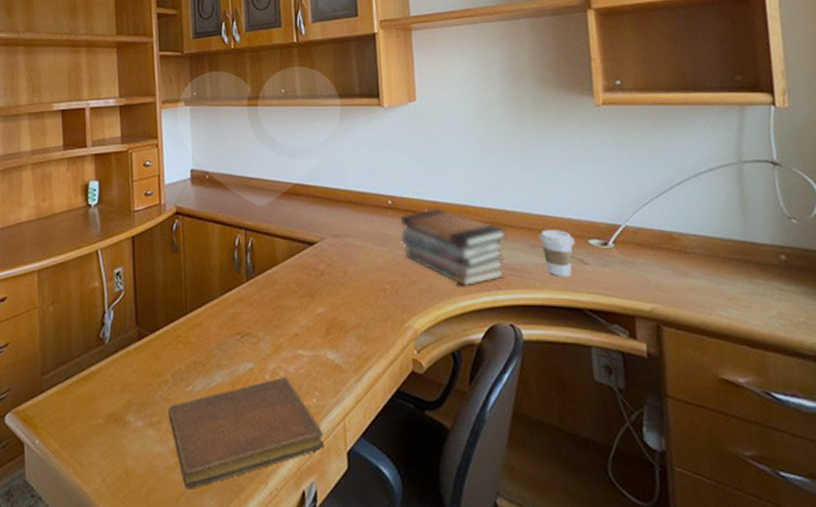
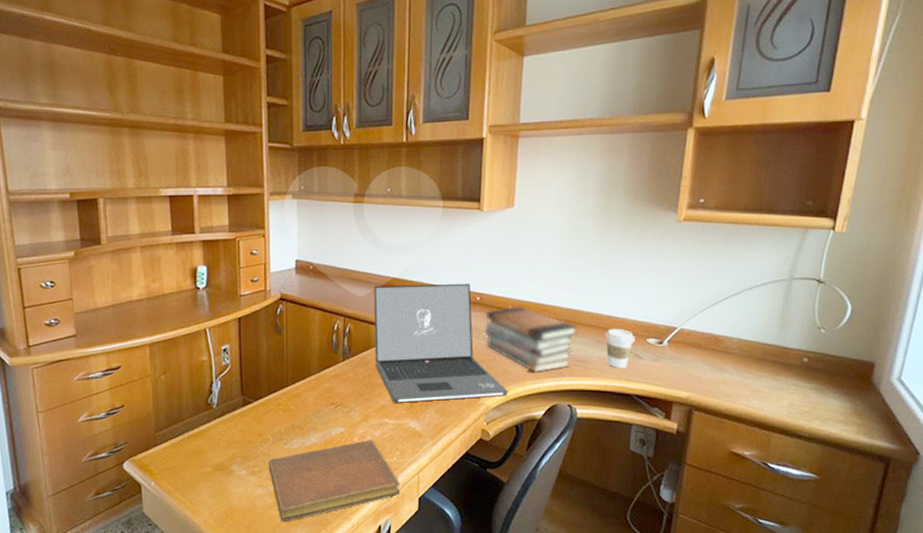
laptop: none [275,186,438,329] -> present [374,283,508,403]

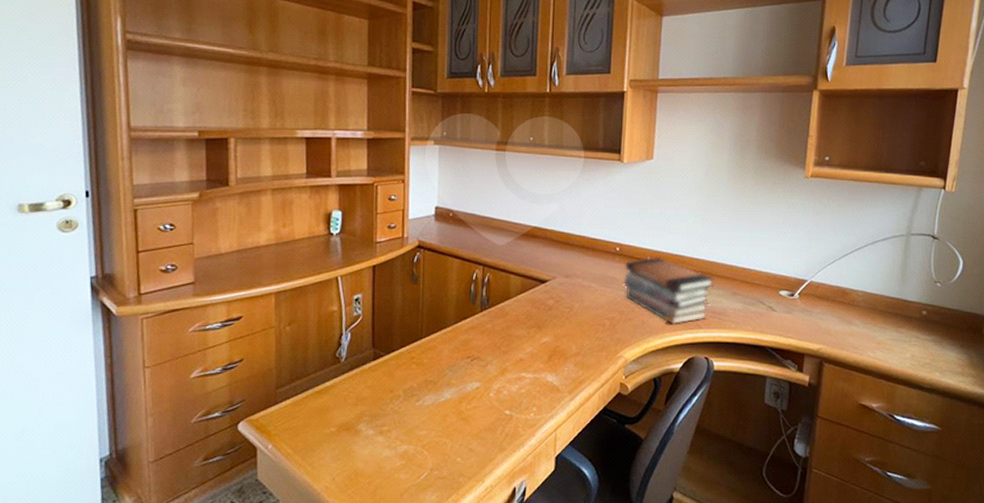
notebook: present [269,439,401,523] -> none [398,394,537,487]
laptop: present [374,283,508,403] -> none [513,233,647,356]
coffee cup: present [604,329,635,368] -> none [739,281,768,320]

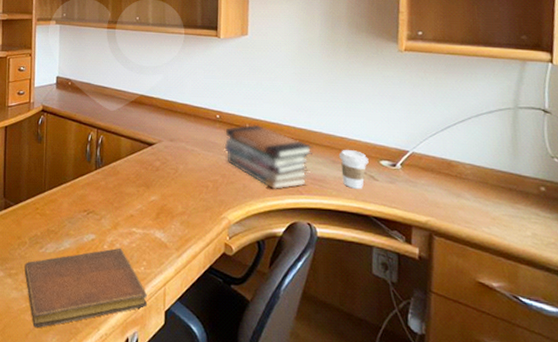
notebook: none [398,394,537,487] -> present [24,248,148,328]
coffee cup: none [739,281,768,320] -> present [338,150,369,189]

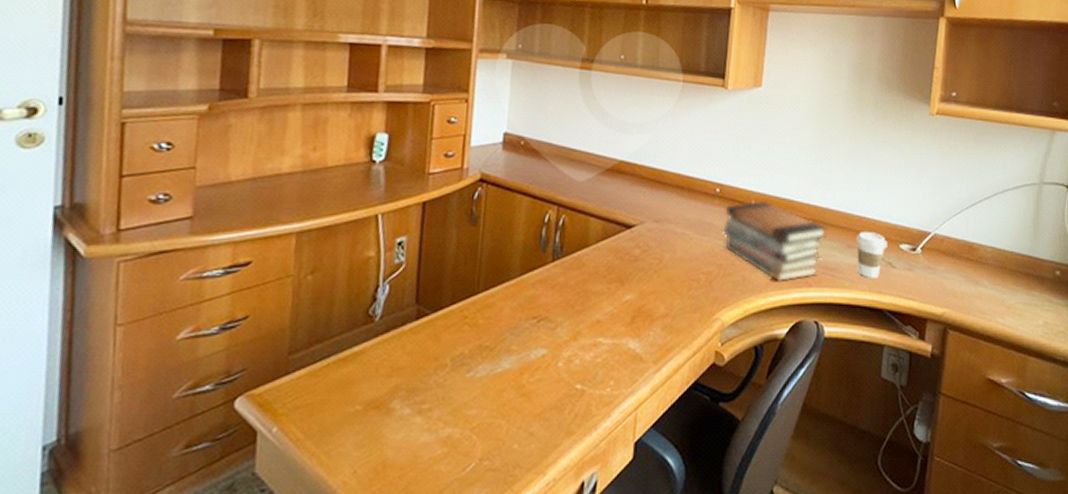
notebook: present [24,248,148,328] -> none [442,364,613,482]

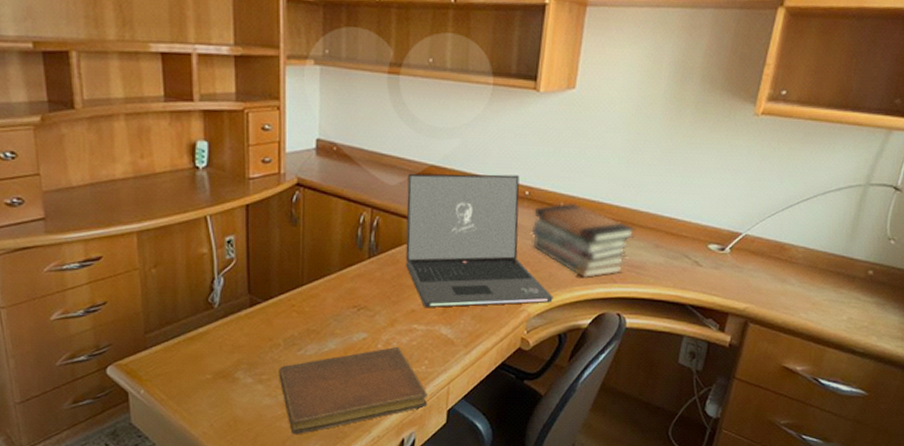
notebook: none [442,364,613,482] -> present [279,346,428,435]
laptop: none [592,169,748,317] -> present [405,173,553,307]
coffee cup: present [855,232,888,278] -> none [663,232,696,276]

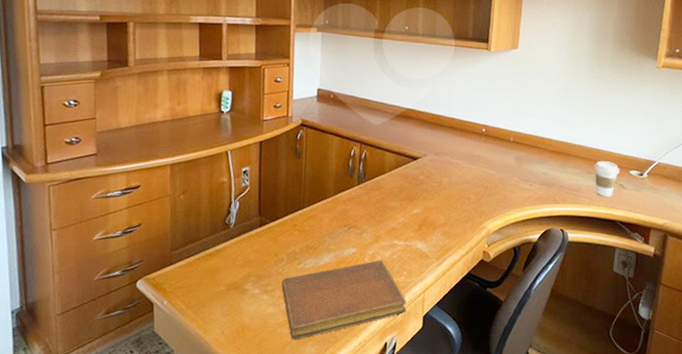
laptop: present [405,173,553,307] -> none [388,115,508,226]
book stack: present [531,202,636,279] -> none [488,137,572,200]
coffee cup: none [663,232,696,276] -> present [593,161,620,197]

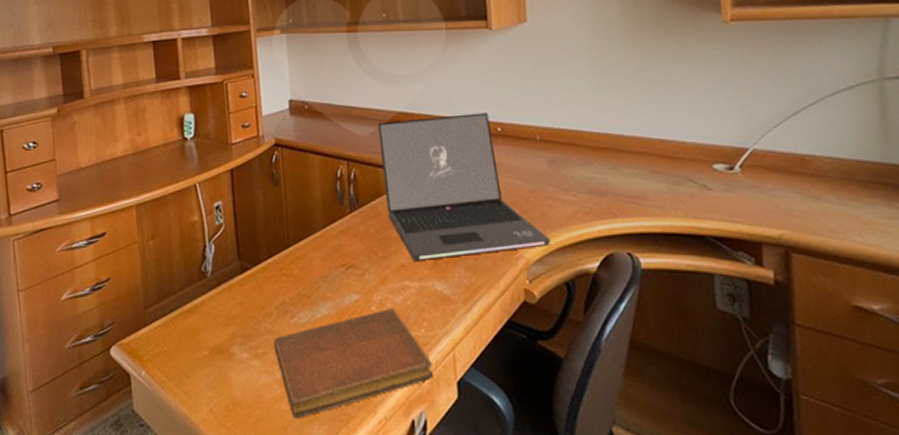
laptop: none [388,115,508,226] -> present [378,112,551,261]
coffee cup: present [593,161,620,197] -> none [658,154,698,204]

